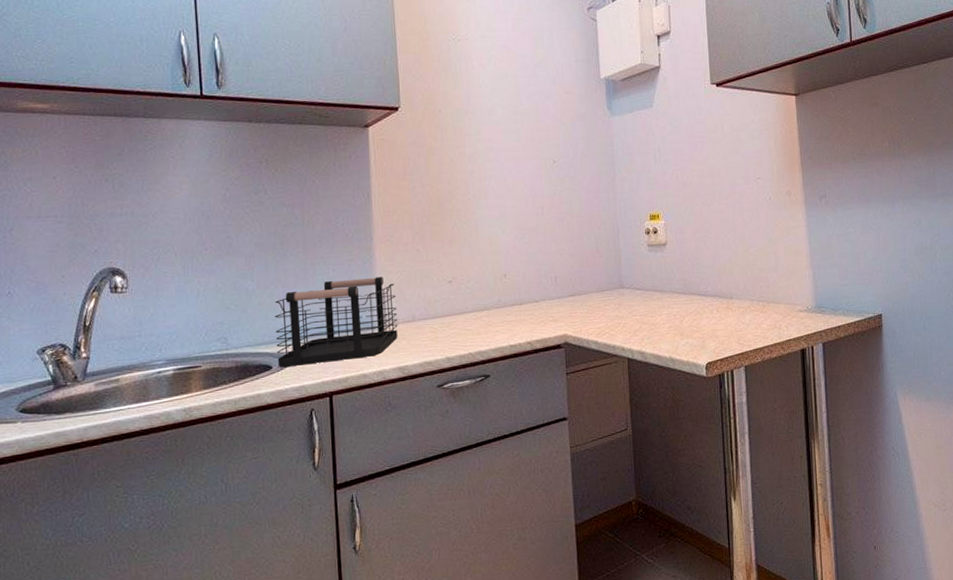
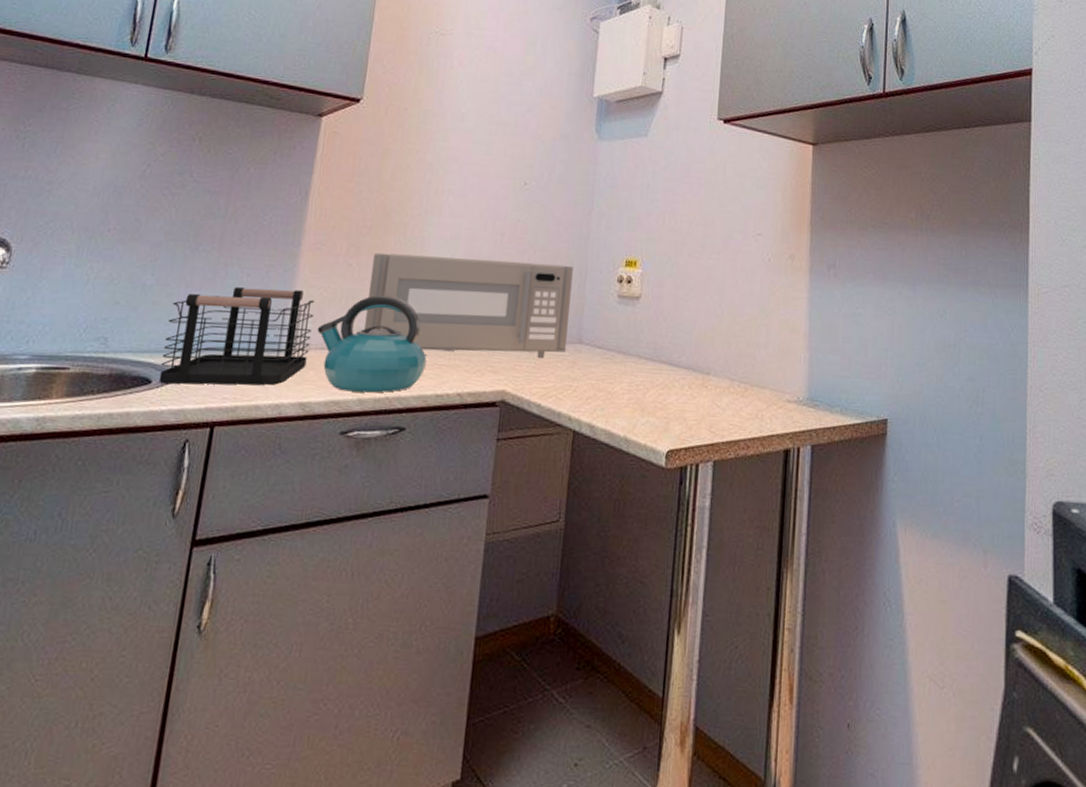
kettle: none [401,270,497,353] -> present [317,294,427,393]
microwave: none [436,225,612,311] -> present [364,252,573,359]

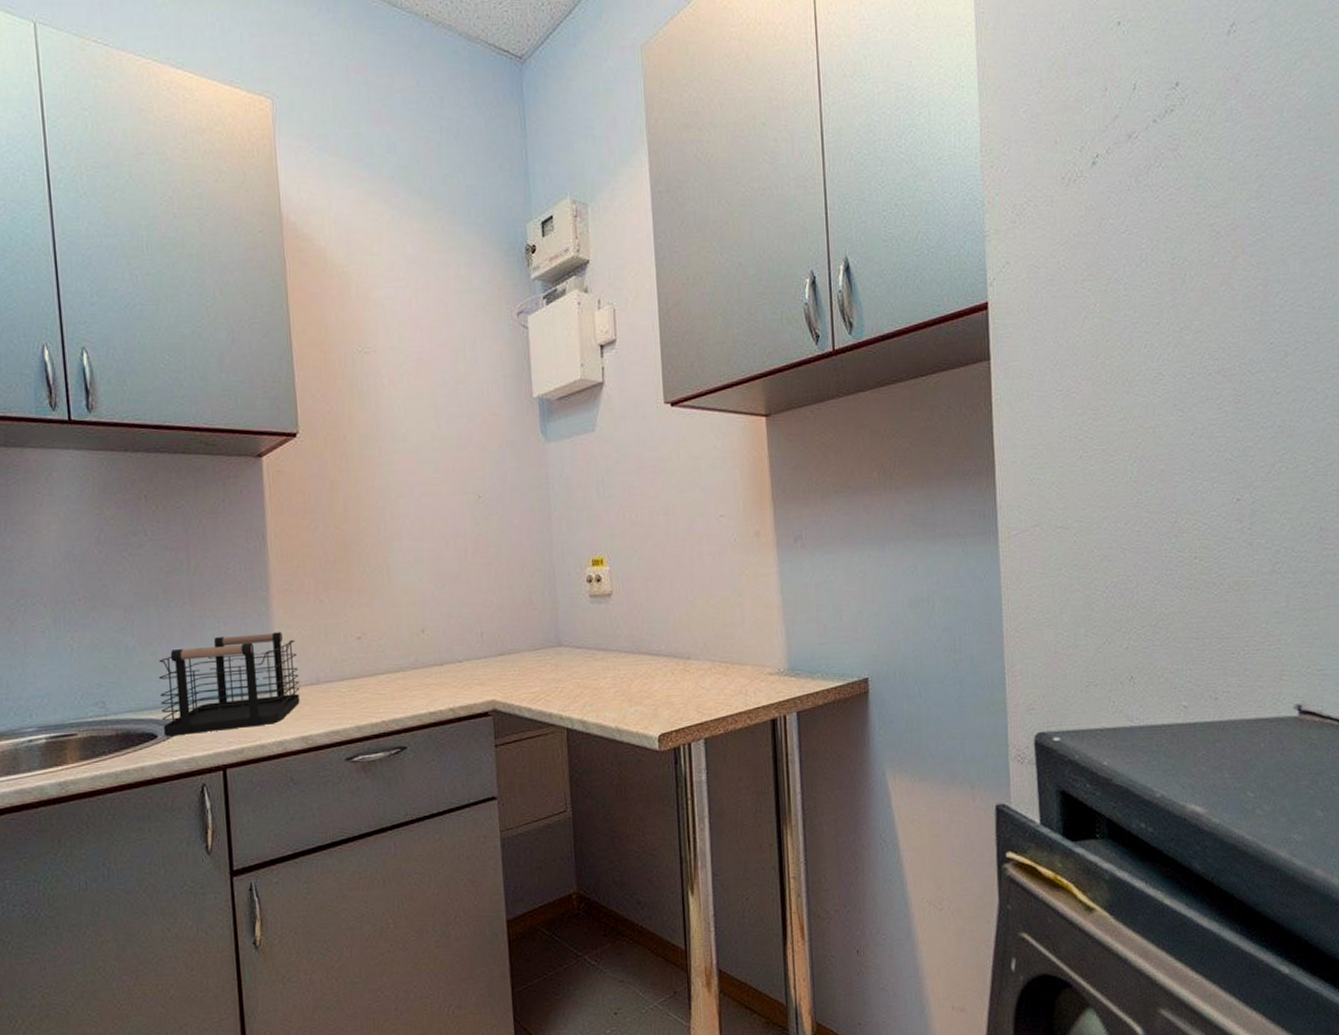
kettle: present [317,294,427,393] -> none [303,625,415,721]
microwave: present [364,252,573,359] -> none [342,572,548,673]

